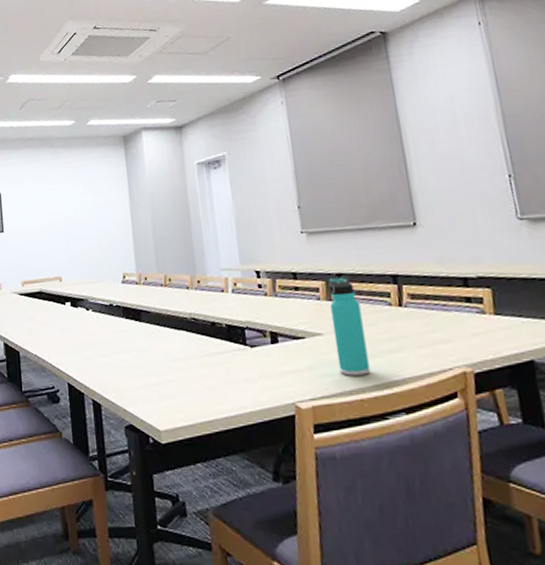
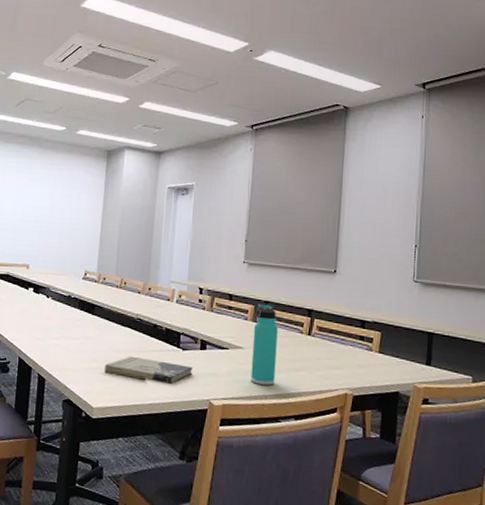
book: none [165,363,268,390] -> present [105,356,193,384]

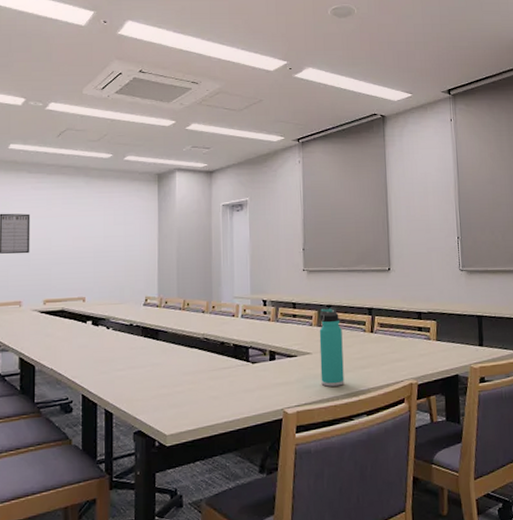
book: present [105,356,193,384] -> none [175,376,264,399]

